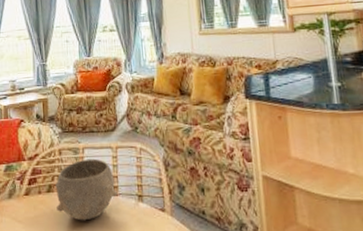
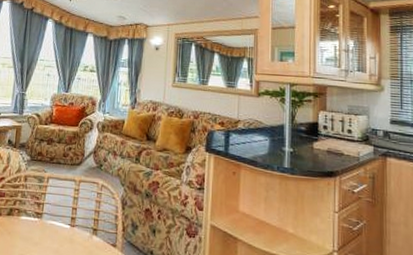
bowl: present [55,158,118,221] -> none [14,188,75,247]

